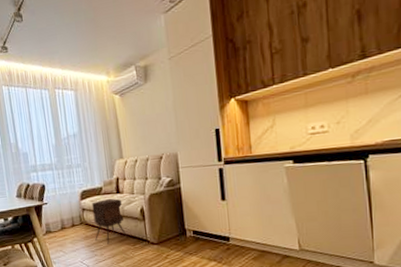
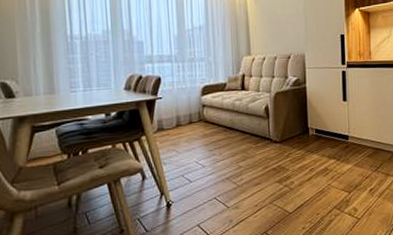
side table: present [92,198,128,244] -> none [213,95,250,143]

